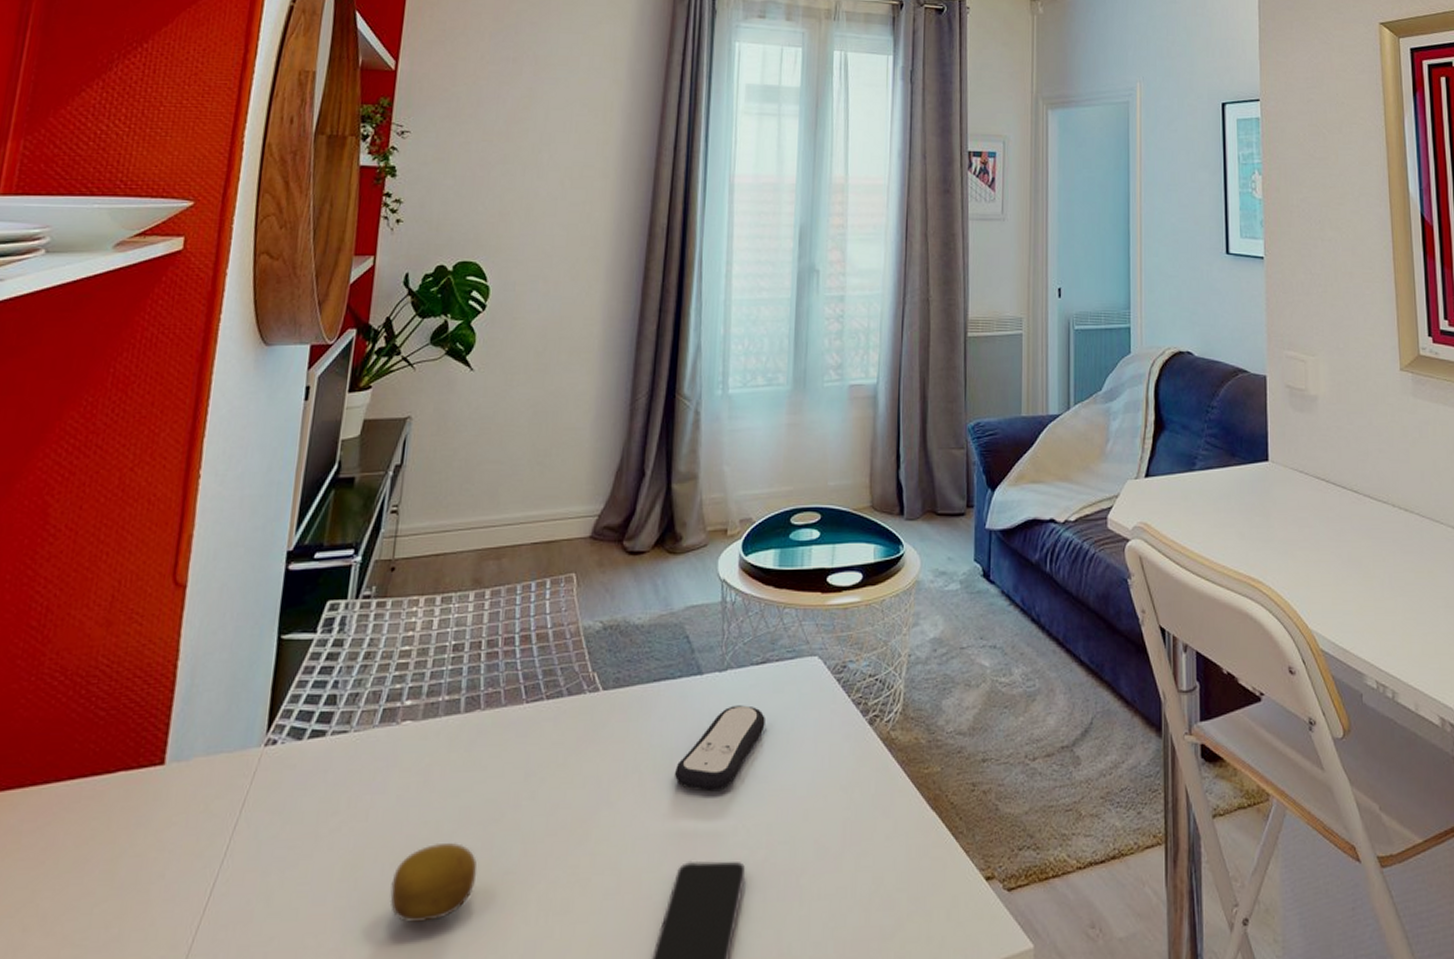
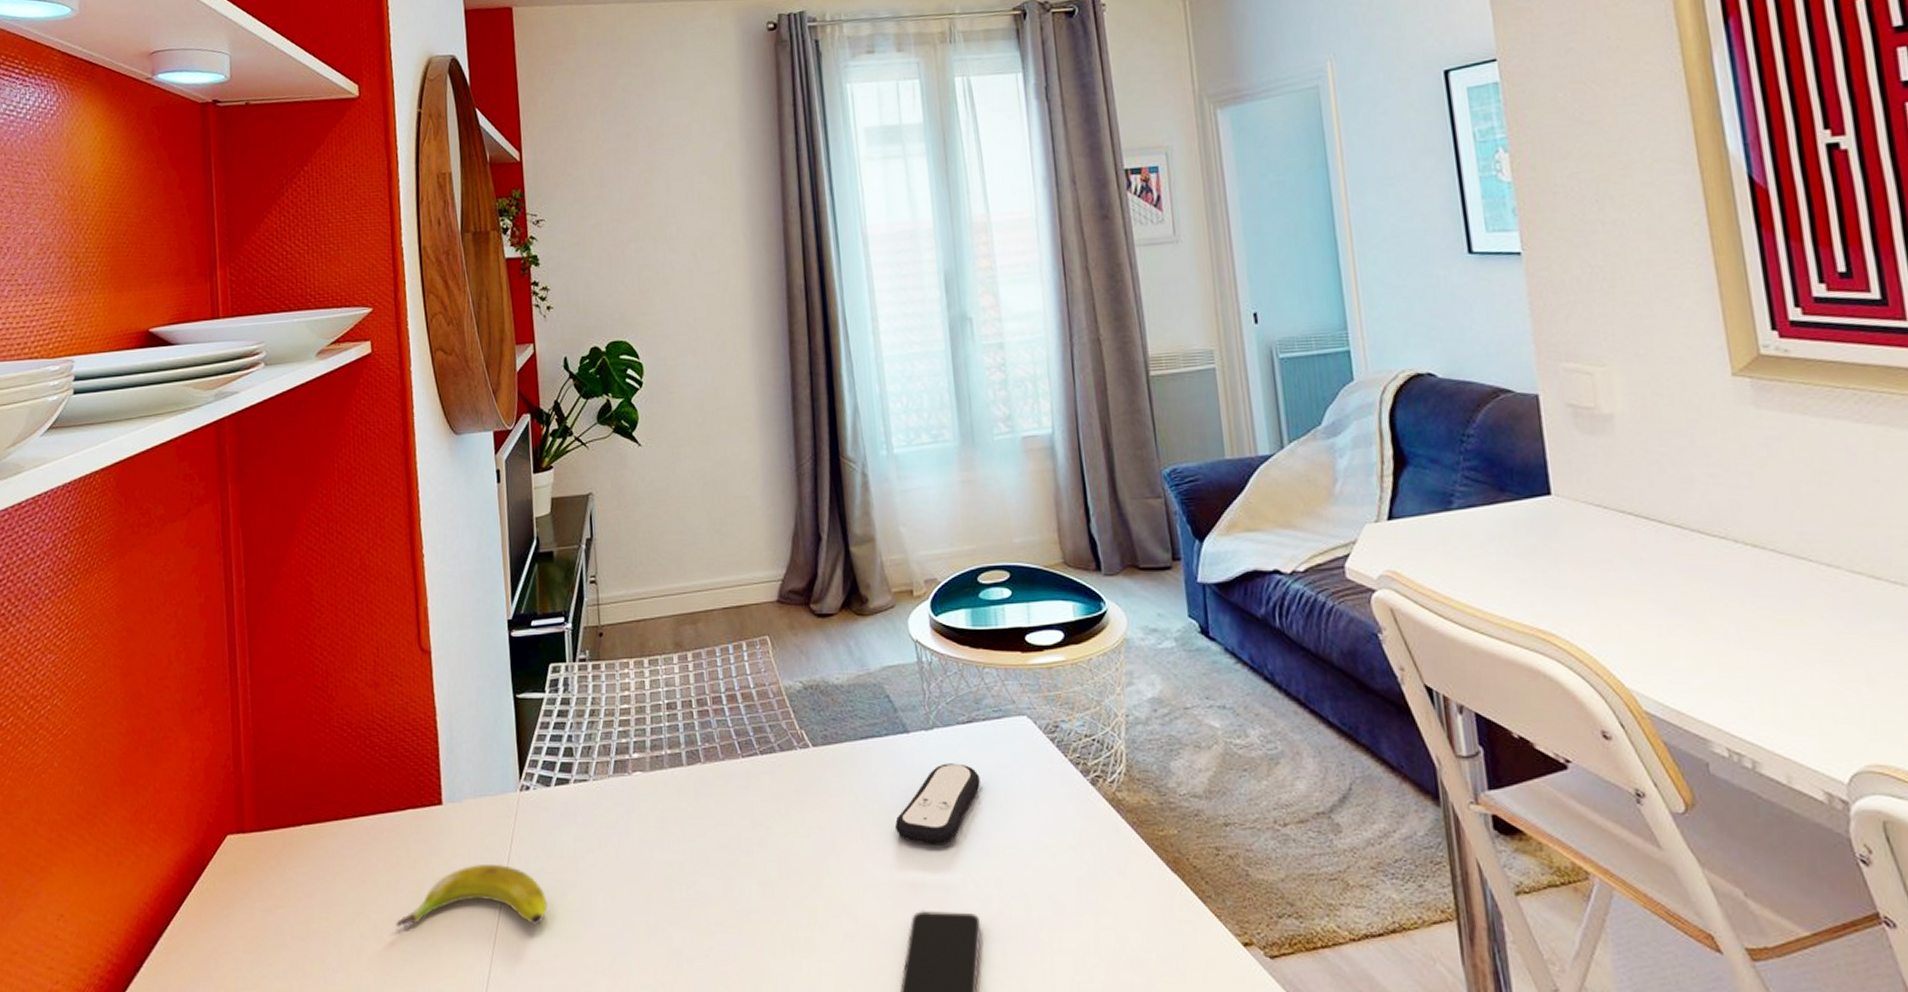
banana: none [72,832,274,916] -> present [395,864,548,927]
fruit: present [390,843,478,922] -> none [648,882,723,950]

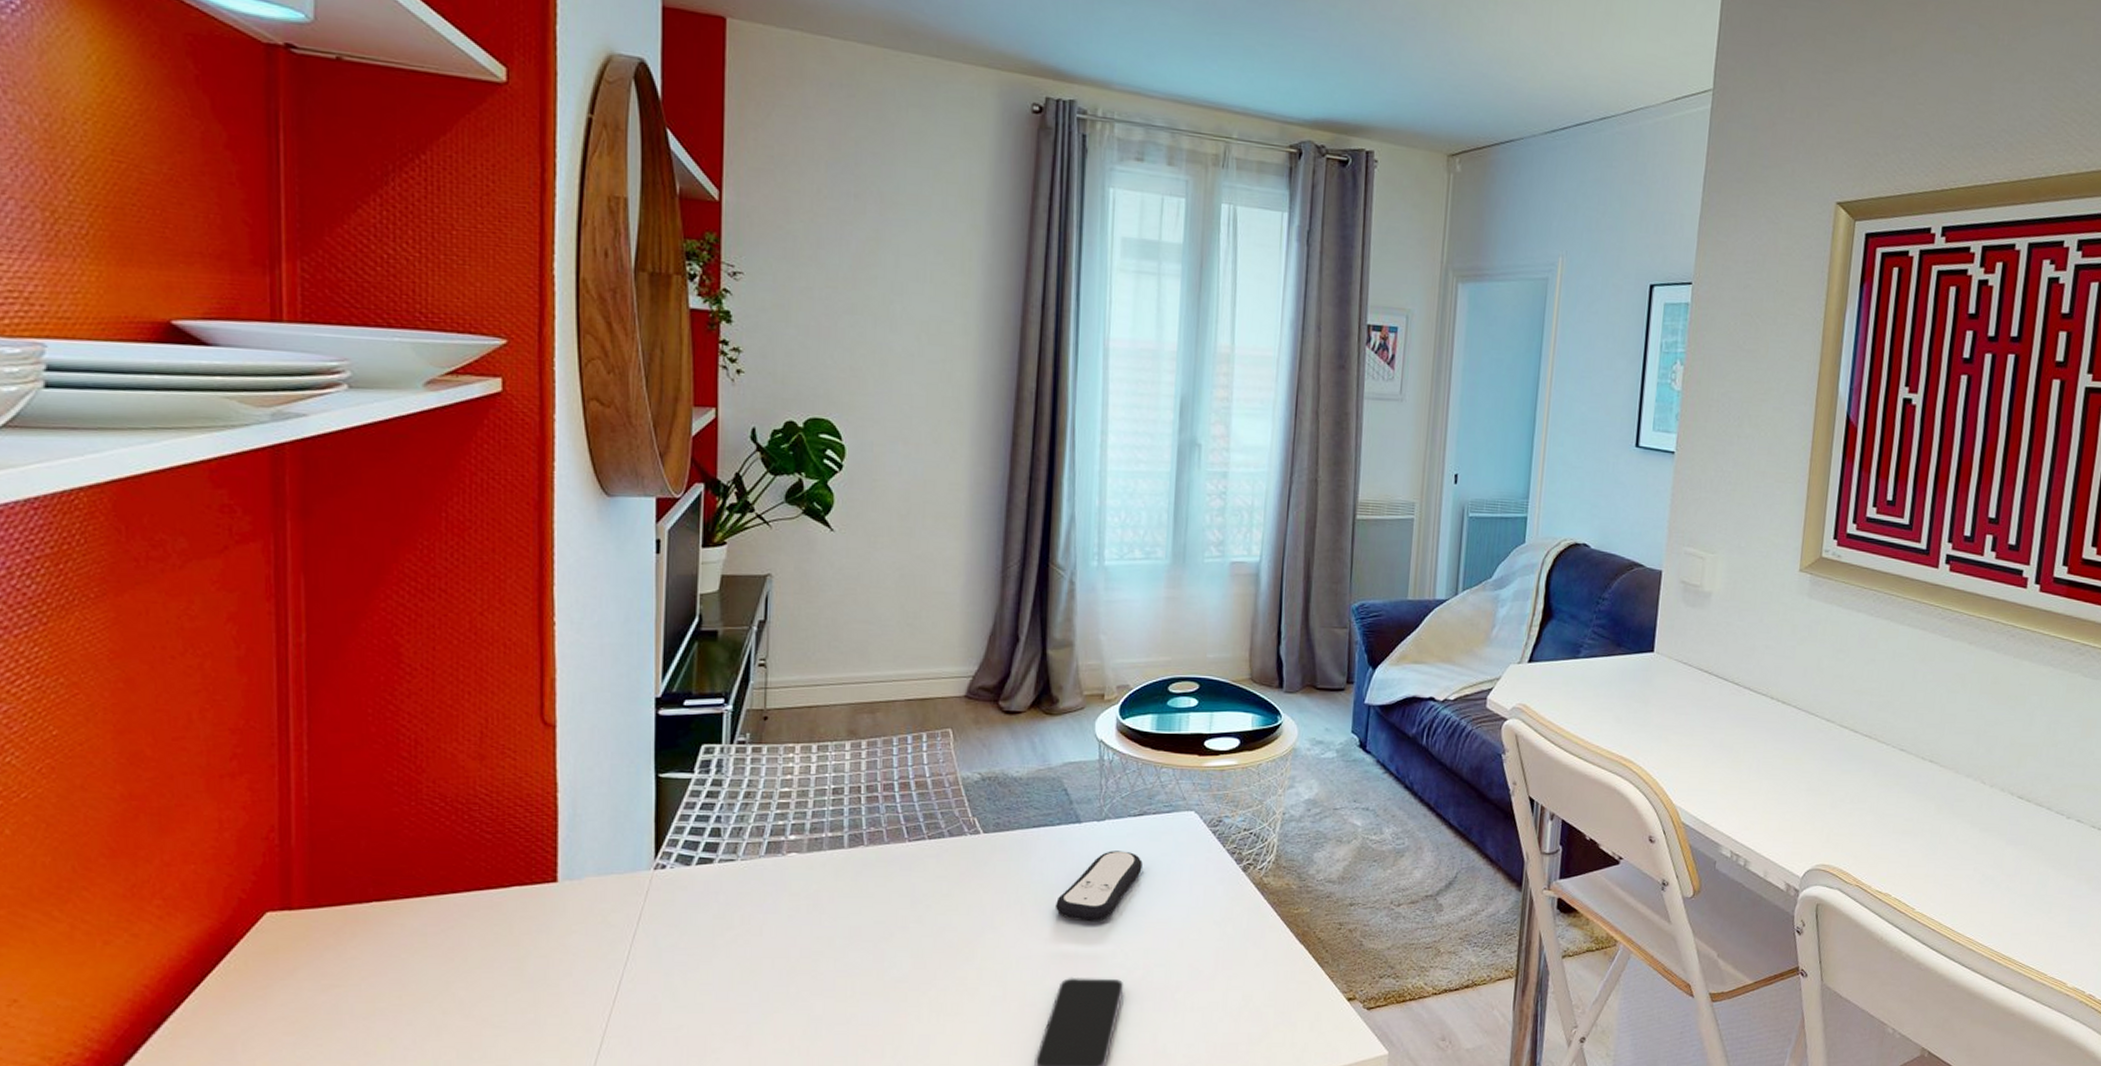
banana: present [395,864,548,927] -> none [488,940,676,1003]

